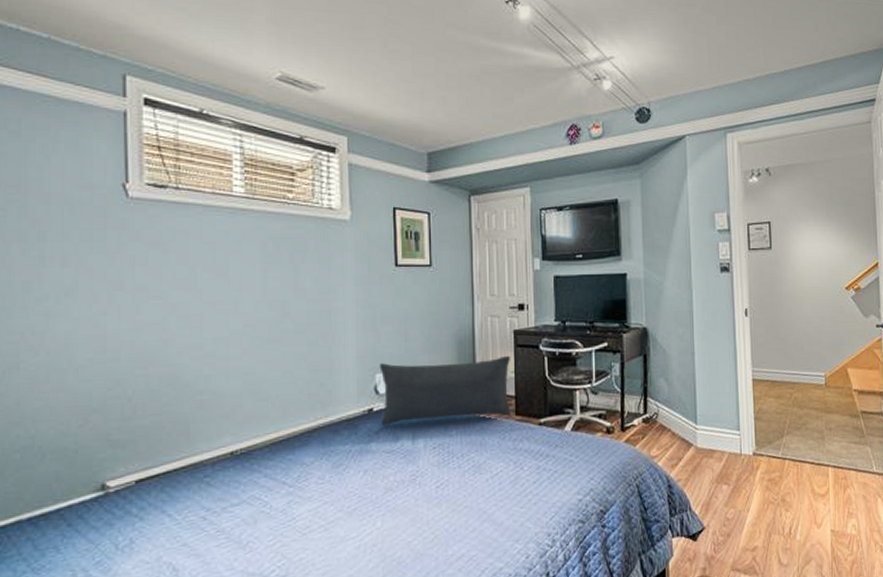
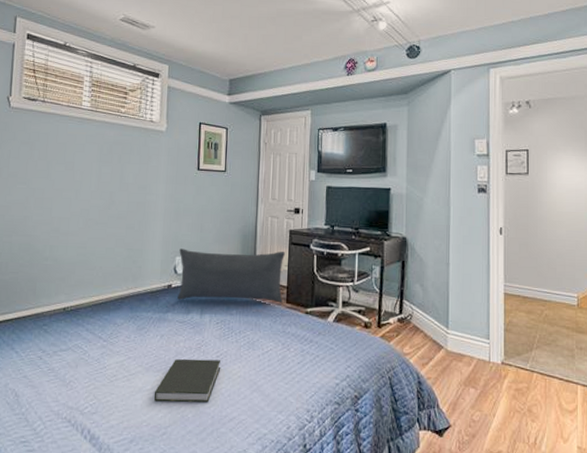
book: none [360,491,443,551] -> present [153,358,222,403]

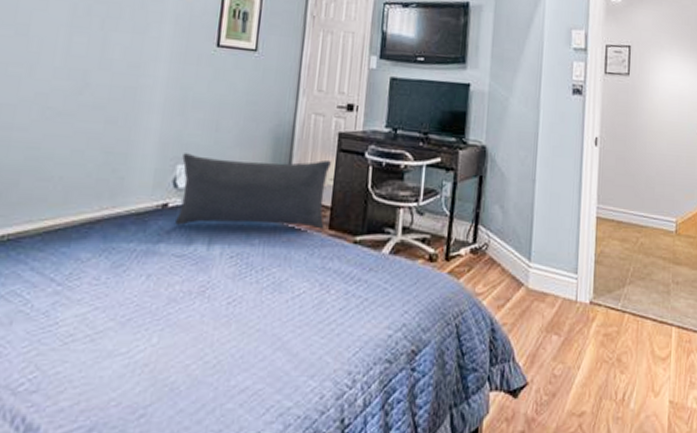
book: present [153,358,222,403] -> none [129,307,234,370]

